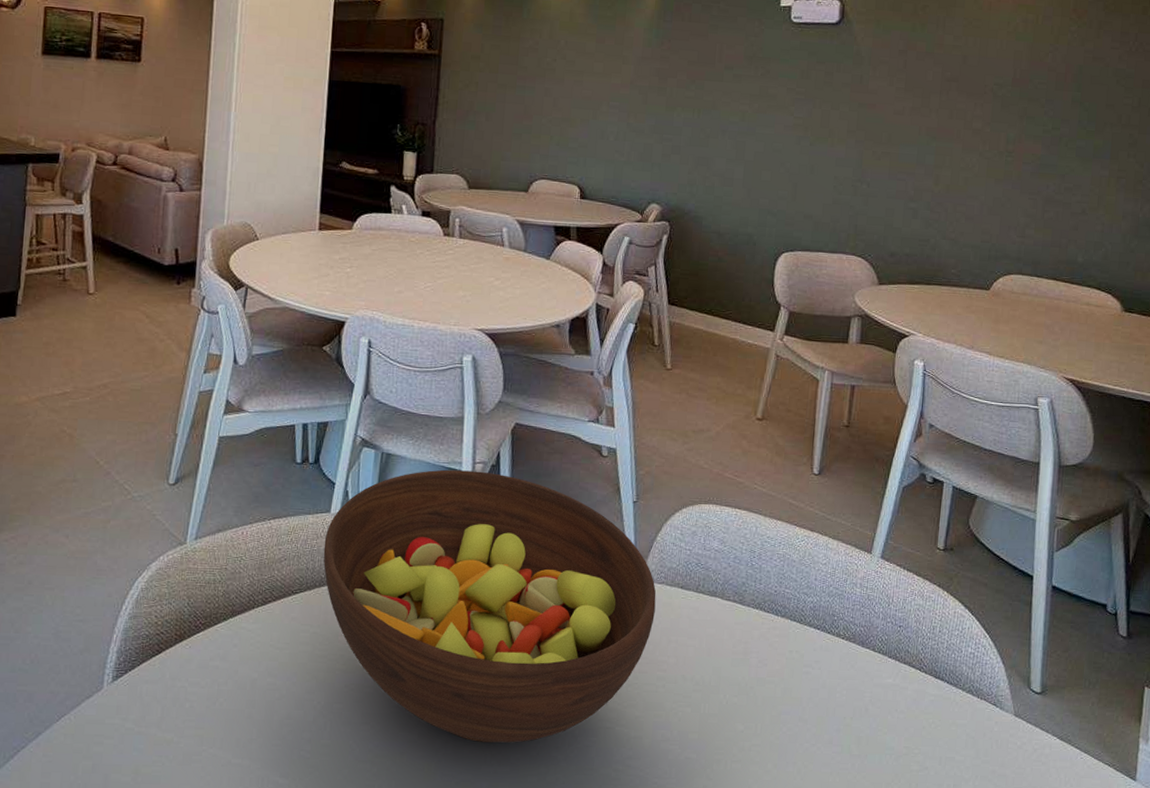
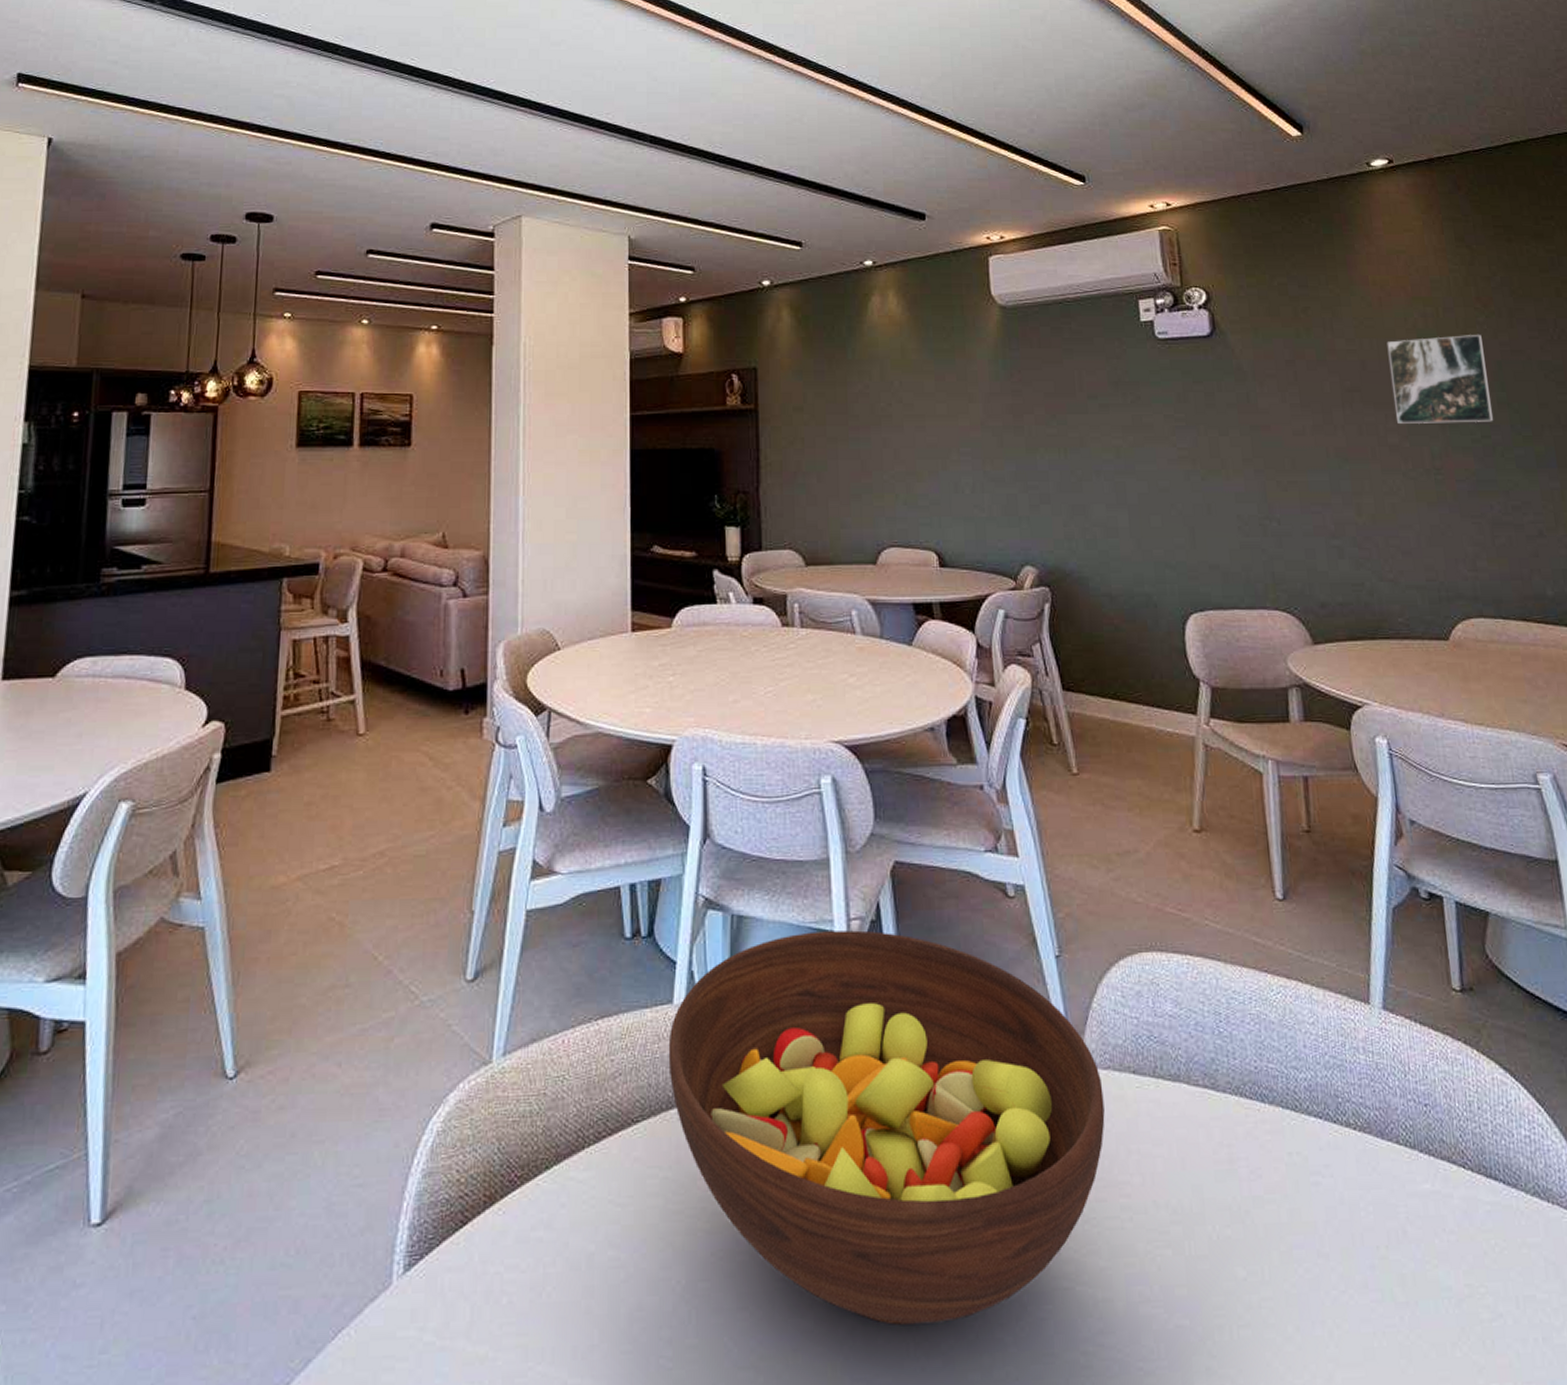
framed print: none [984,40,1071,117] -> present [1387,334,1494,423]

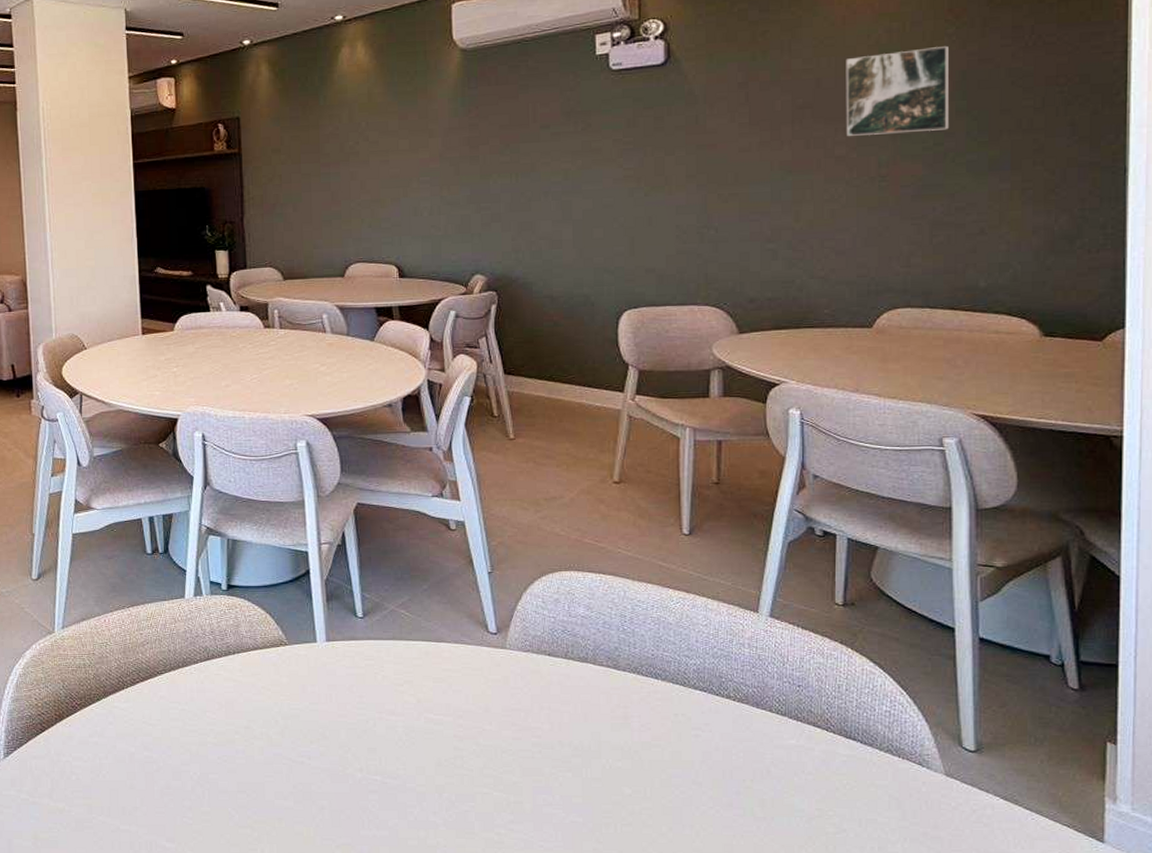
fruit bowl: present [668,930,1105,1325] -> none [182,551,523,809]

